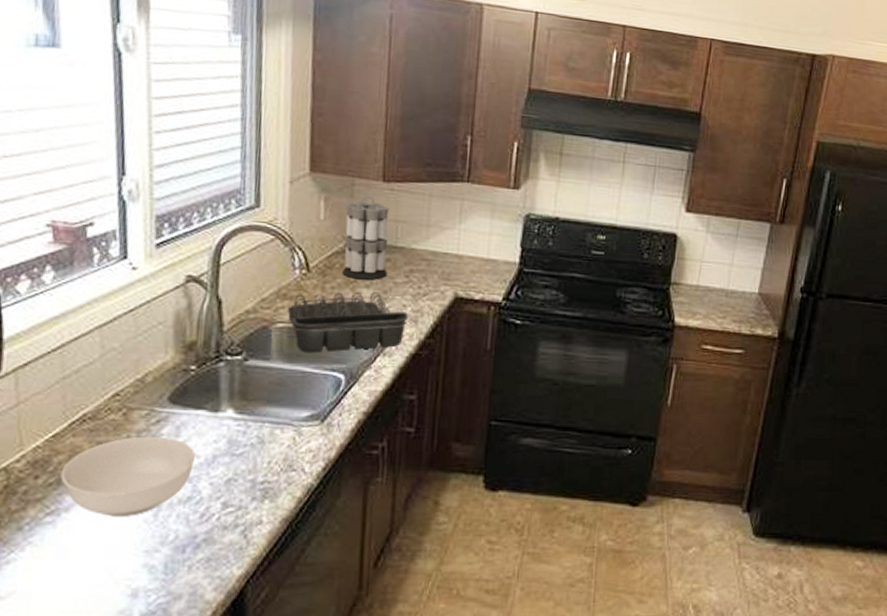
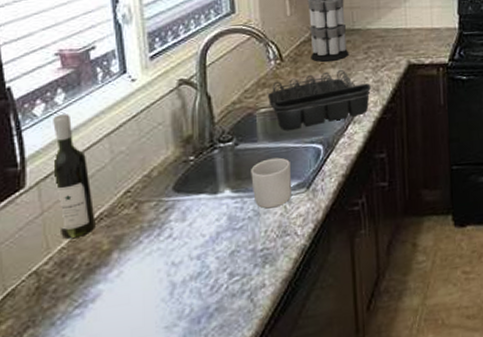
bottle: none [31,295,78,437] -> present [51,114,96,239]
bowl: present [60,436,195,516] -> none [85,222,201,301]
mug: none [258,381,306,438] -> present [251,157,293,209]

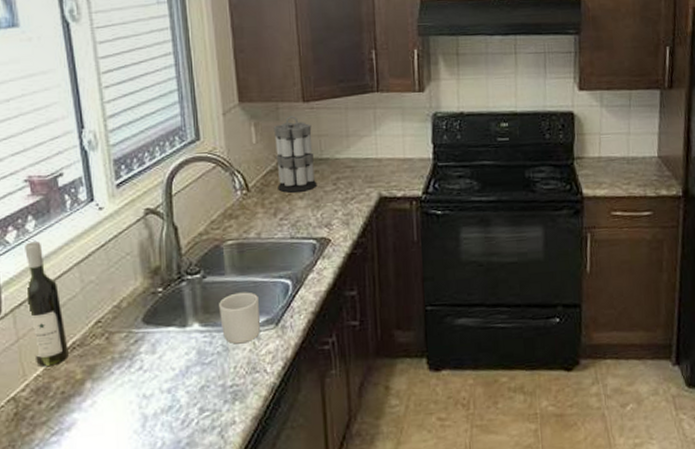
dish rack: present [267,70,371,132] -> none [234,202,340,265]

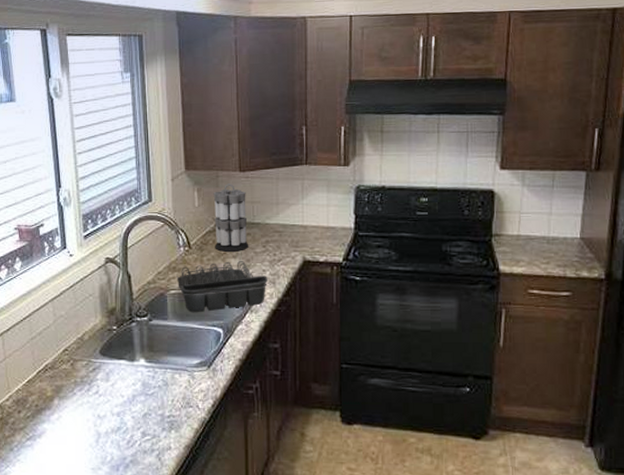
bottle: present [25,241,69,367] -> none [11,279,42,382]
mug: present [219,292,261,344] -> none [162,336,196,381]
dish rack: none [234,202,340,265] -> present [176,261,268,313]

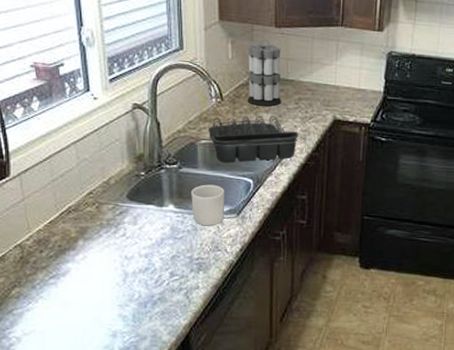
mug: none [162,336,196,381] -> present [191,184,225,226]

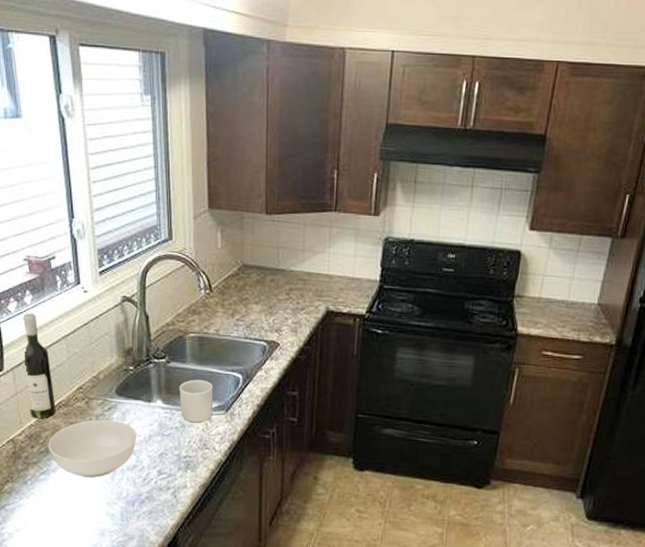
bottle: none [30,119,65,223] -> present [22,313,56,418]
bowl: none [57,223,148,281] -> present [48,419,136,478]
dish rack: present [208,115,298,164] -> none [196,307,289,358]
spice rack: present [247,38,282,107] -> none [237,226,272,298]

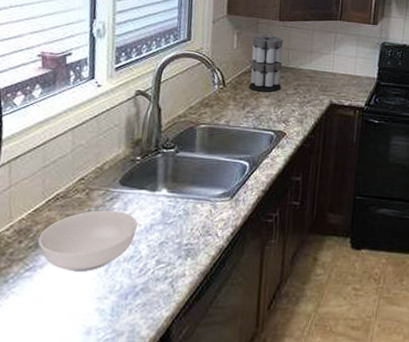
bottle: present [22,313,56,418] -> none [21,106,53,211]
mug: present [179,379,214,423] -> none [185,168,220,210]
spice rack: none [237,226,272,298] -> present [249,30,284,92]

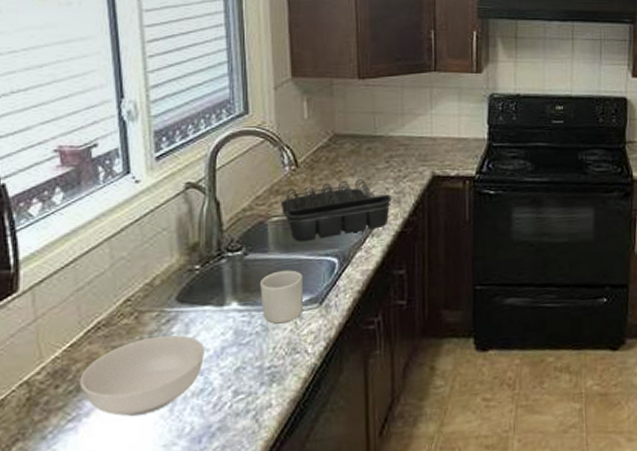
mug: none [185,168,220,210] -> present [260,270,304,324]
dish rack: none [208,100,296,147] -> present [280,179,391,242]
spice rack: present [249,30,284,92] -> none [326,92,370,170]

